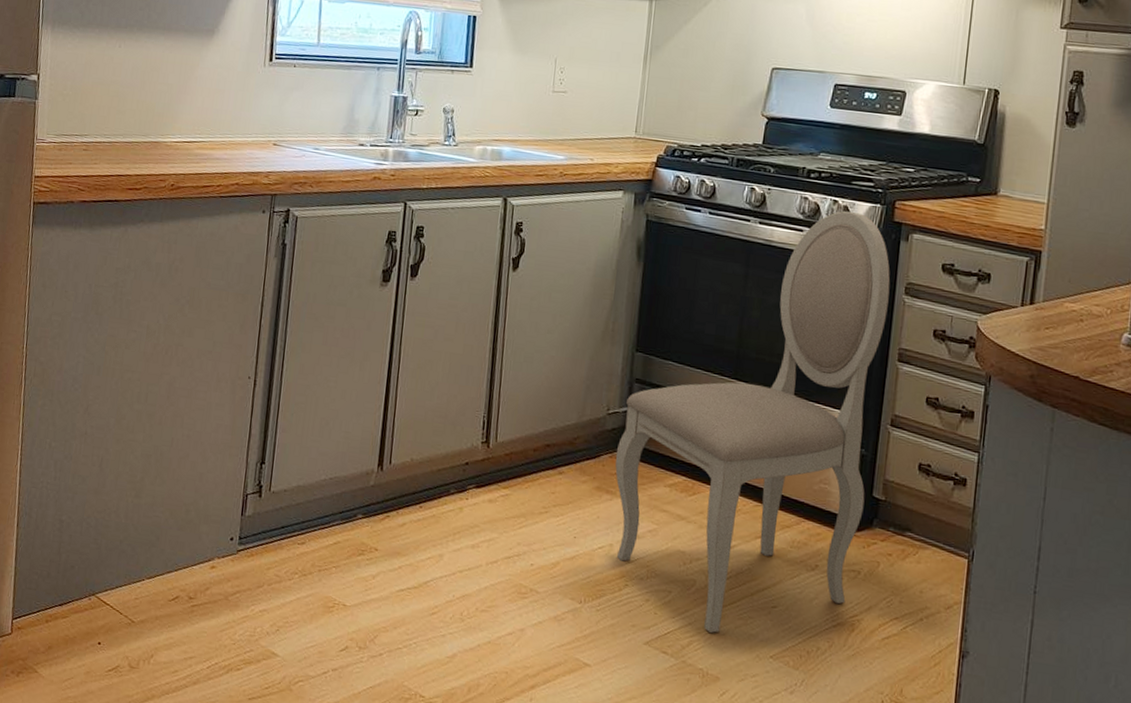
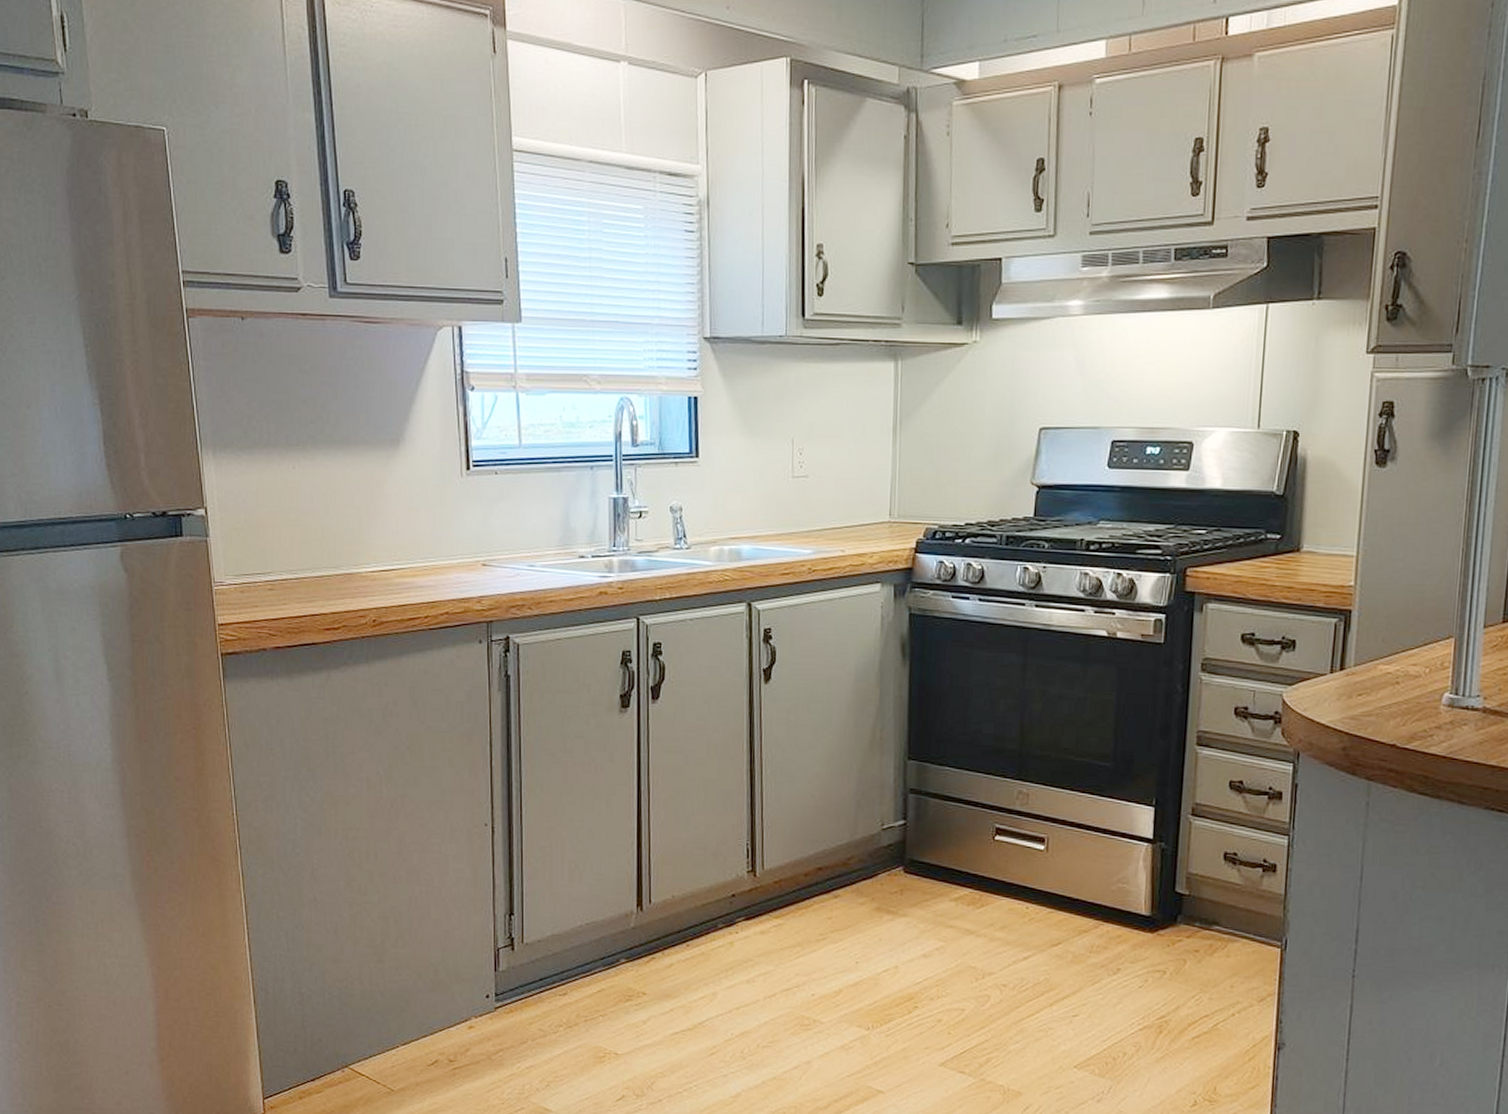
dining chair: present [615,210,891,634] -> none [894,584,1185,1049]

